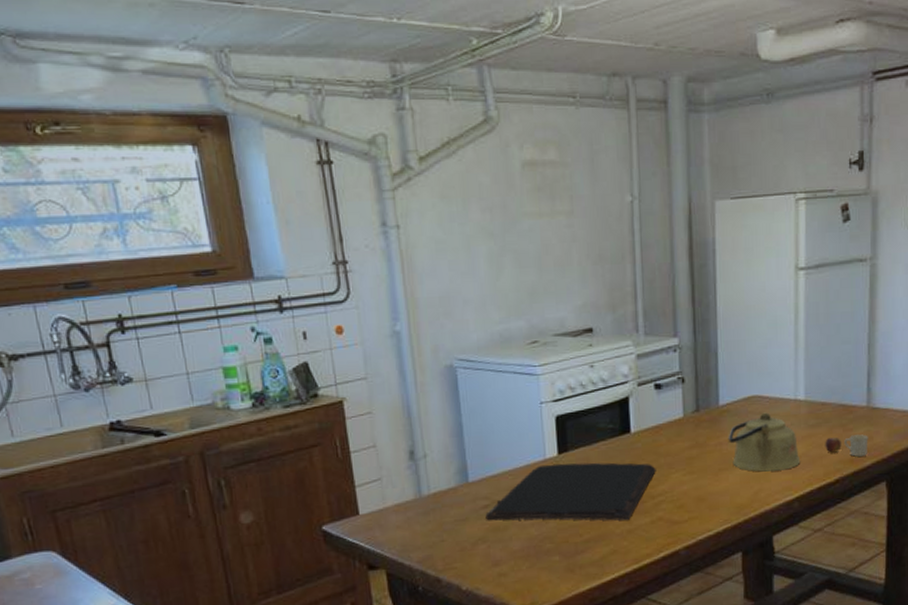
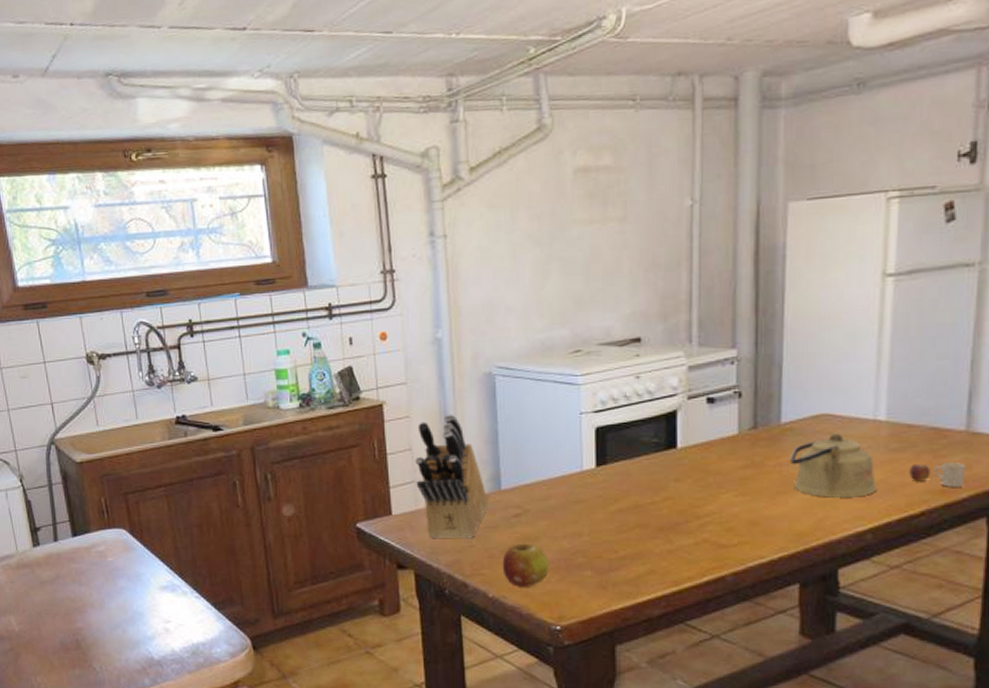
knife block: none [380,408,457,537] -> present [415,414,488,539]
fruit: none [473,533,520,578] -> present [502,543,549,587]
cutting board: present [485,462,656,521] -> none [516,476,704,541]

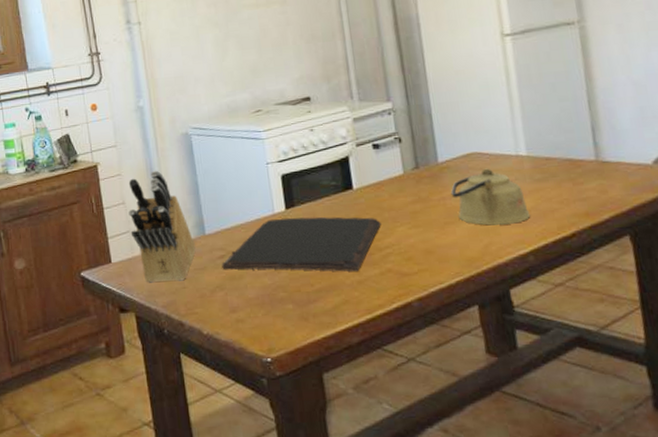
fruit: present [502,543,549,587] -> none [212,281,255,323]
cutting board: none [516,476,704,541] -> present [221,216,381,272]
mug: present [909,462,966,487] -> none [554,188,604,210]

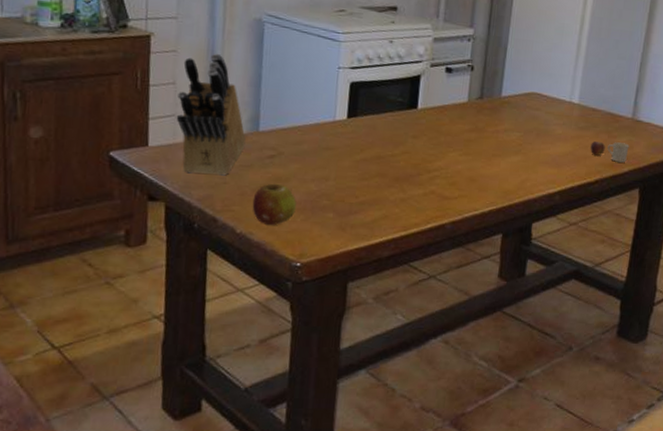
fruit: none [212,281,255,323] -> present [252,183,296,225]
cutting board: present [221,216,381,272] -> none [269,126,436,190]
kettle: present [450,168,531,226] -> none [505,109,567,165]
mug: none [554,188,604,210] -> present [590,141,629,163]

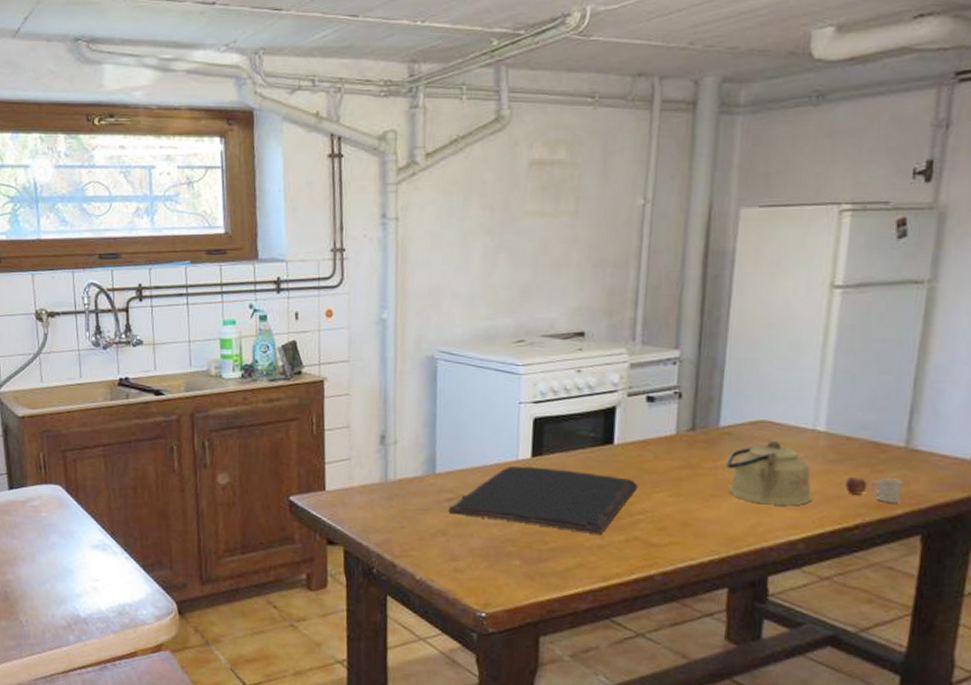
knife block: present [176,53,246,176] -> none [351,394,422,520]
fruit: present [252,183,296,225] -> none [431,527,479,572]
cutting board: none [269,126,436,190] -> present [448,466,638,536]
kettle: none [505,109,567,165] -> present [725,440,813,506]

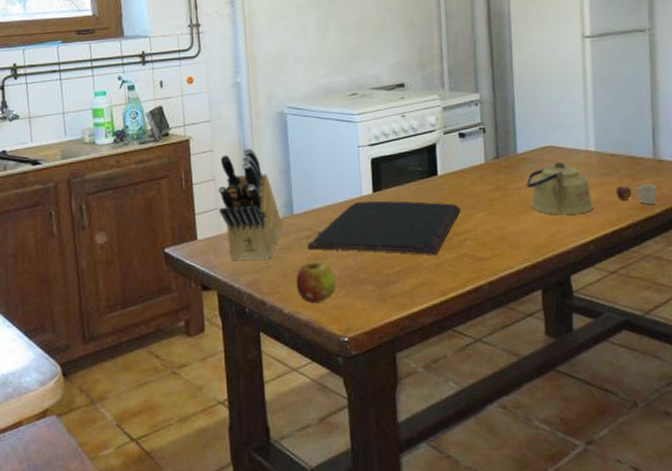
knife block: none [351,394,422,520] -> present [218,148,283,261]
fruit: none [431,527,479,572] -> present [296,262,337,303]

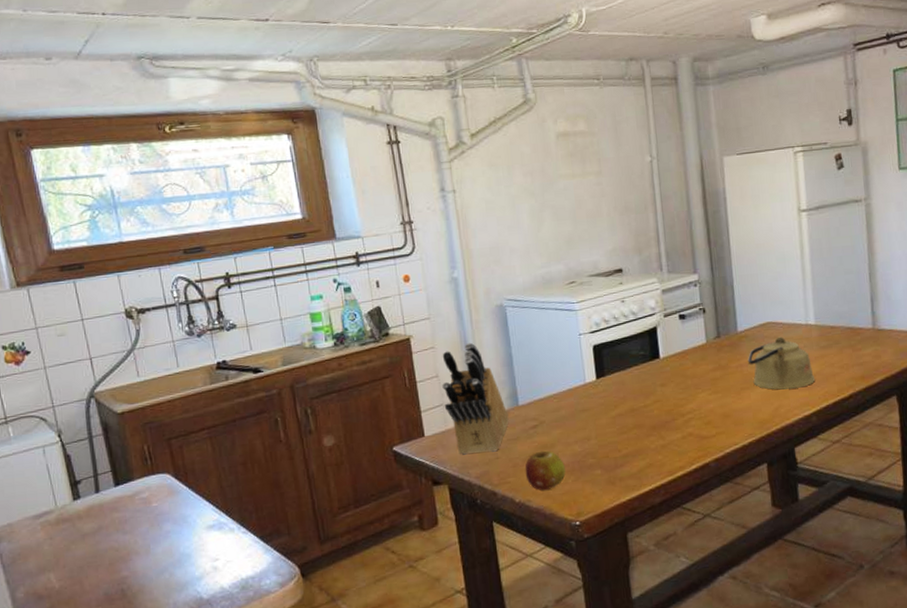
cutting board: present [307,200,461,256] -> none [534,385,685,439]
mug: present [616,184,657,204] -> none [836,353,877,374]

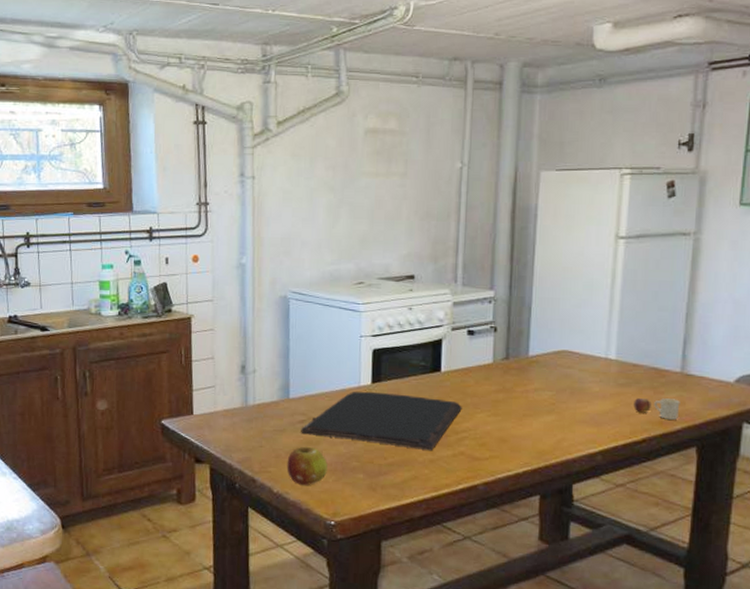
knife block: present [442,342,509,455] -> none [216,329,278,440]
cutting board: none [534,385,685,439] -> present [301,391,462,451]
kettle: present [747,336,816,390] -> none [535,367,607,423]
mug: none [836,353,877,374] -> present [633,398,680,420]

